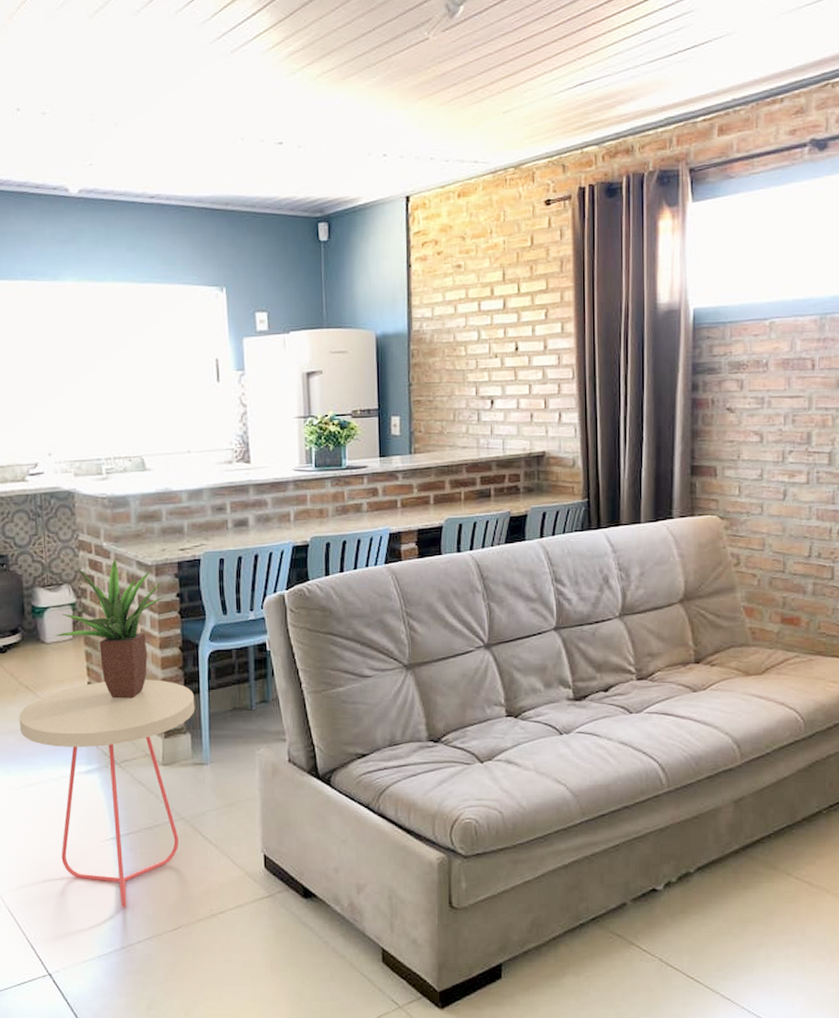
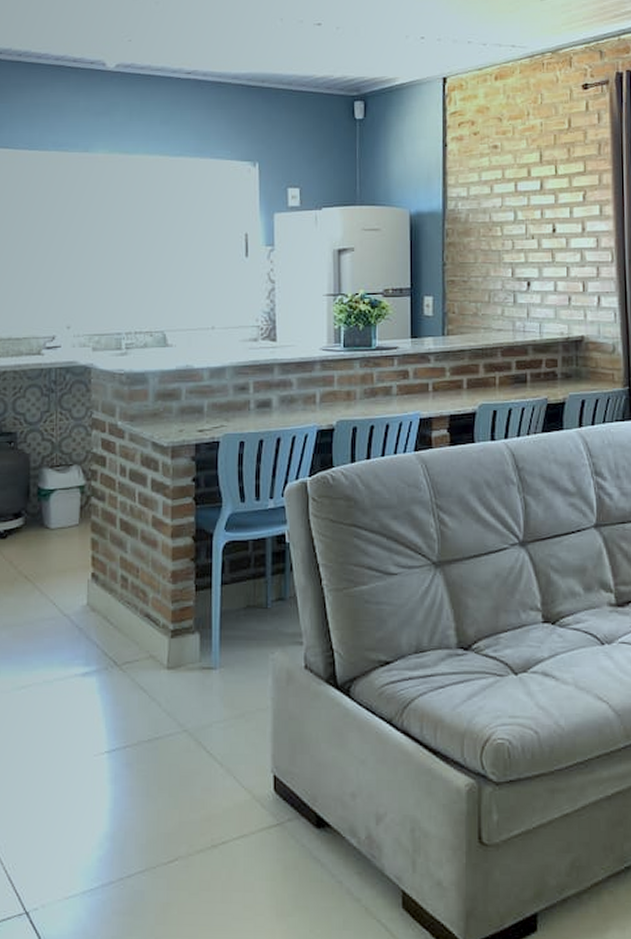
side table: present [19,679,195,909] -> none [14,572,206,836]
potted plant: present [55,559,164,699] -> none [60,439,179,592]

